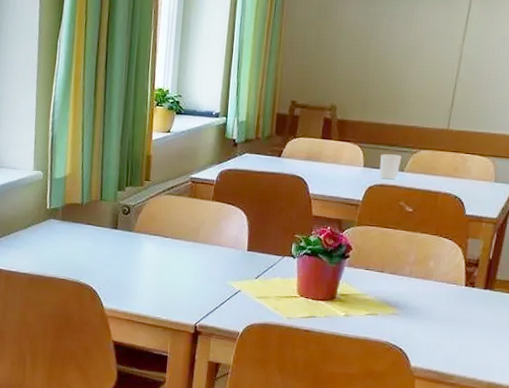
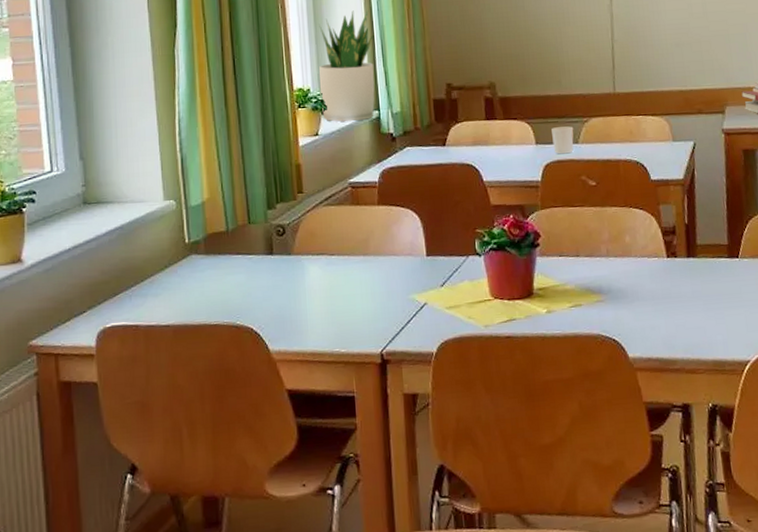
planter: none [176,23,234,125] -> present [319,10,375,122]

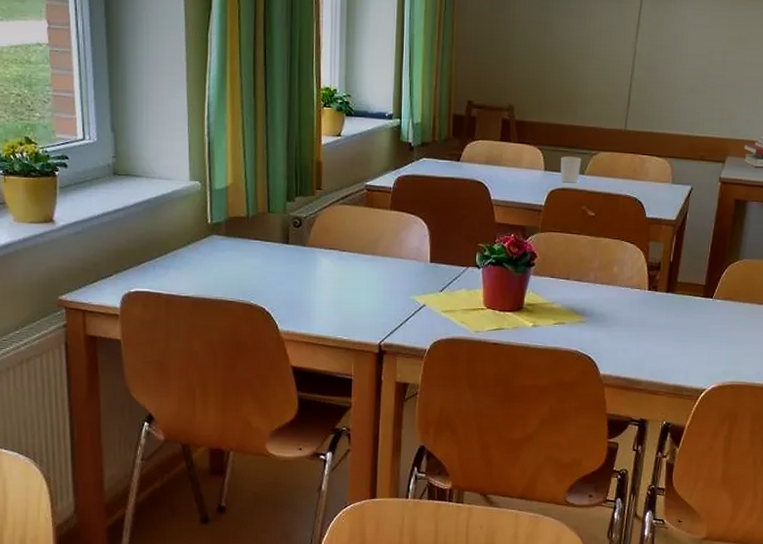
planter: present [319,10,375,122] -> none [346,15,404,127]

